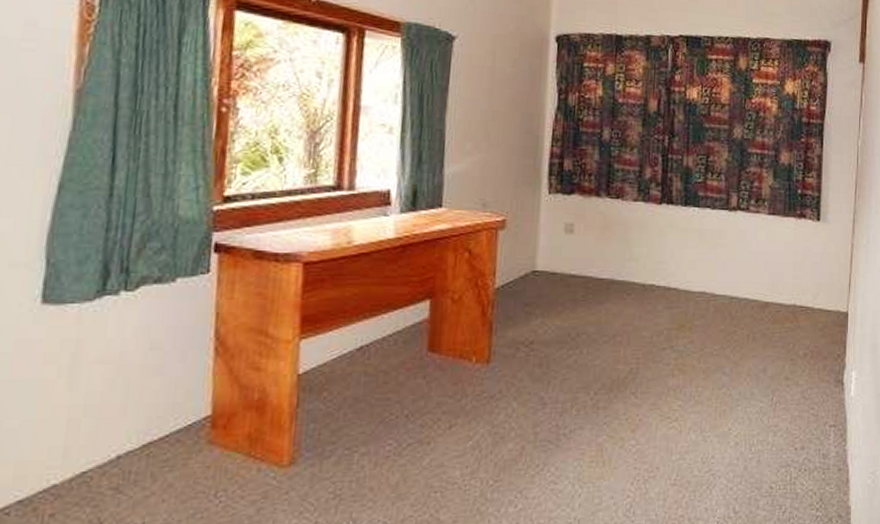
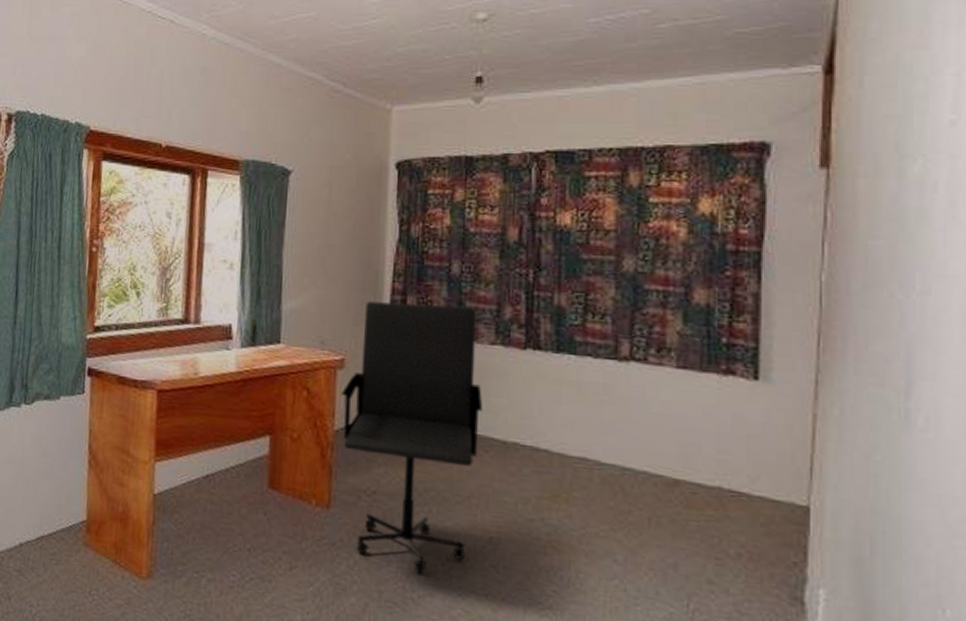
office chair: none [503,165,627,410] -> present [342,301,483,574]

